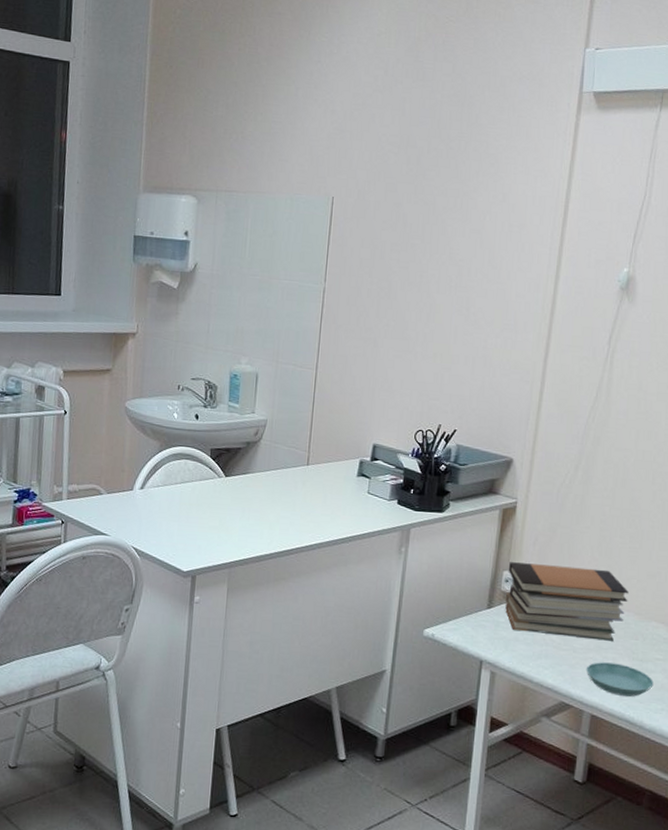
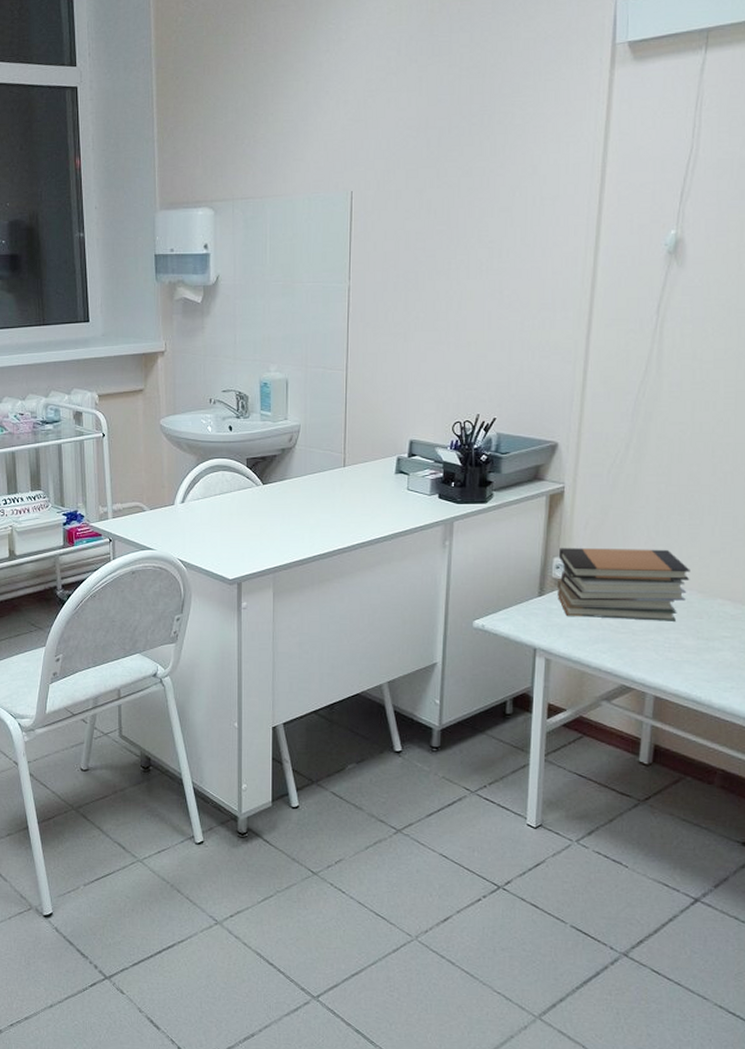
saucer: present [586,662,654,697] -> none [647,643,722,676]

